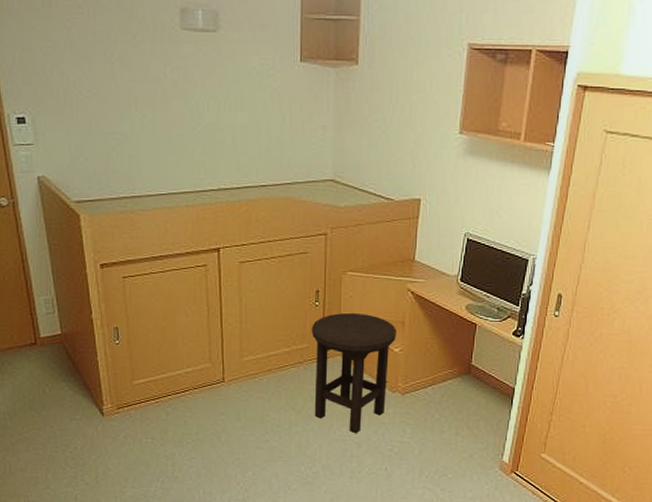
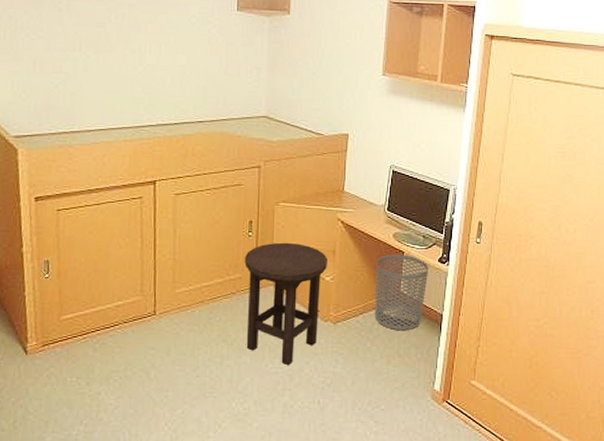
waste bin: none [444,326,503,404] -> present [375,254,429,331]

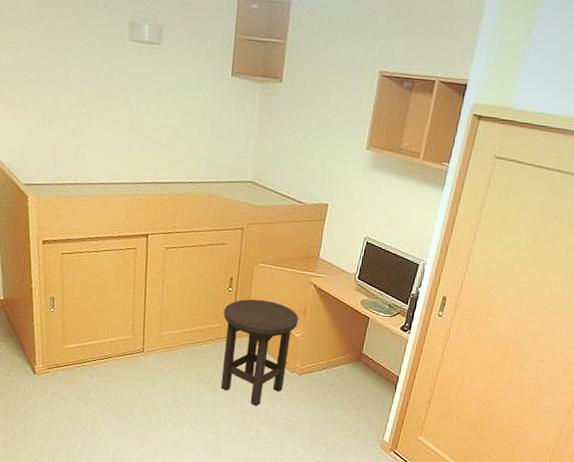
waste bin: present [375,254,429,331] -> none [337,318,391,388]

